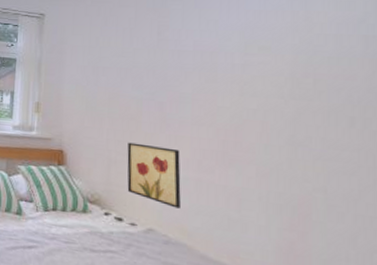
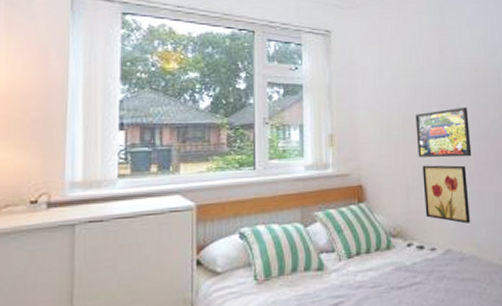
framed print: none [123,90,189,142] -> present [415,108,472,158]

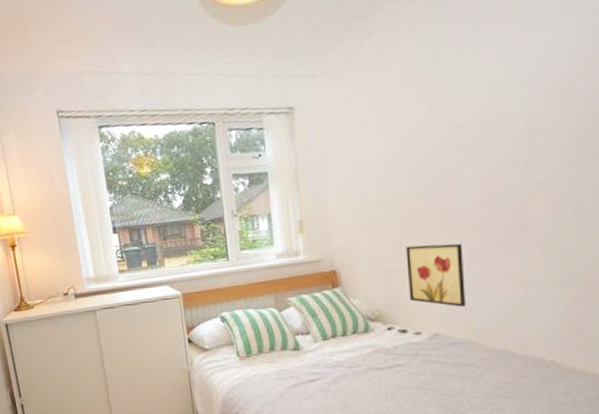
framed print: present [415,108,472,158] -> none [397,174,471,238]

